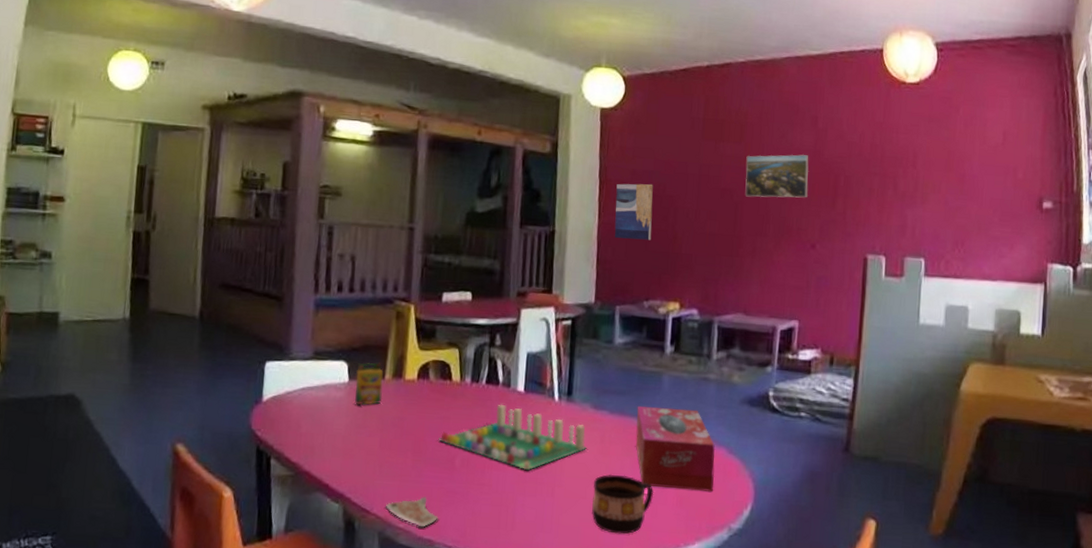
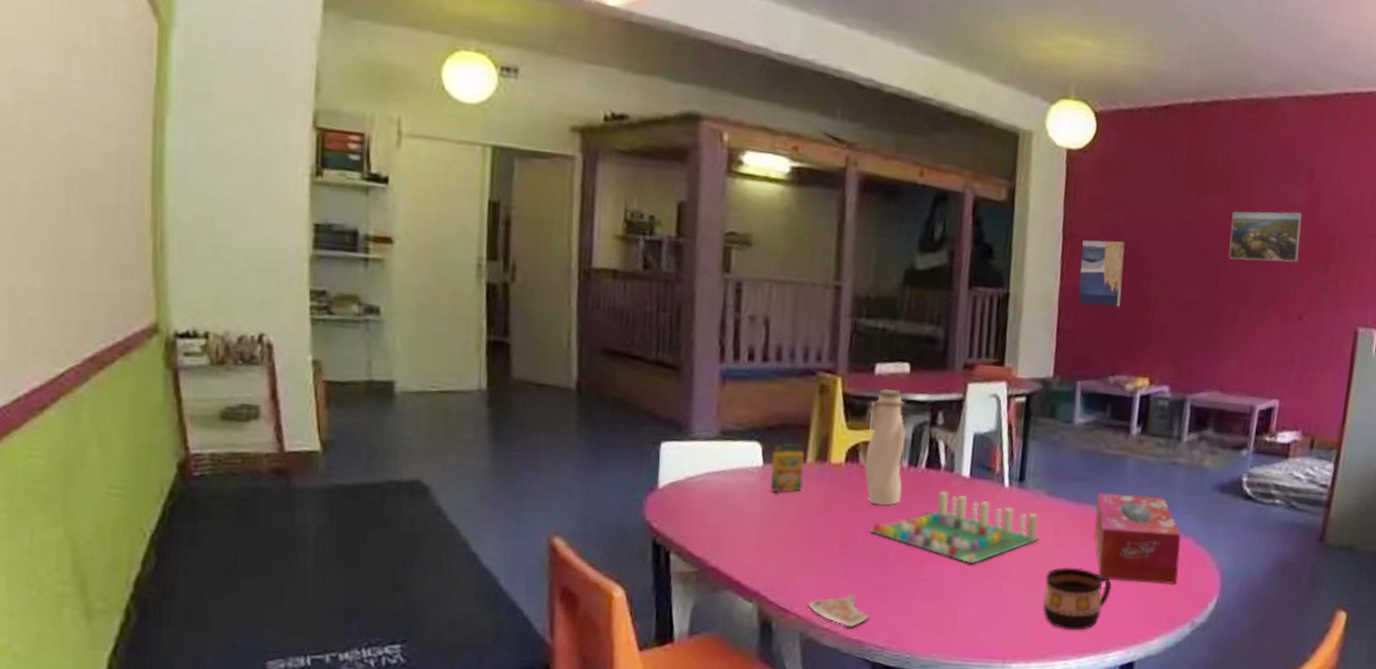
water bottle: none [434,314,468,418] -> present [865,389,905,506]

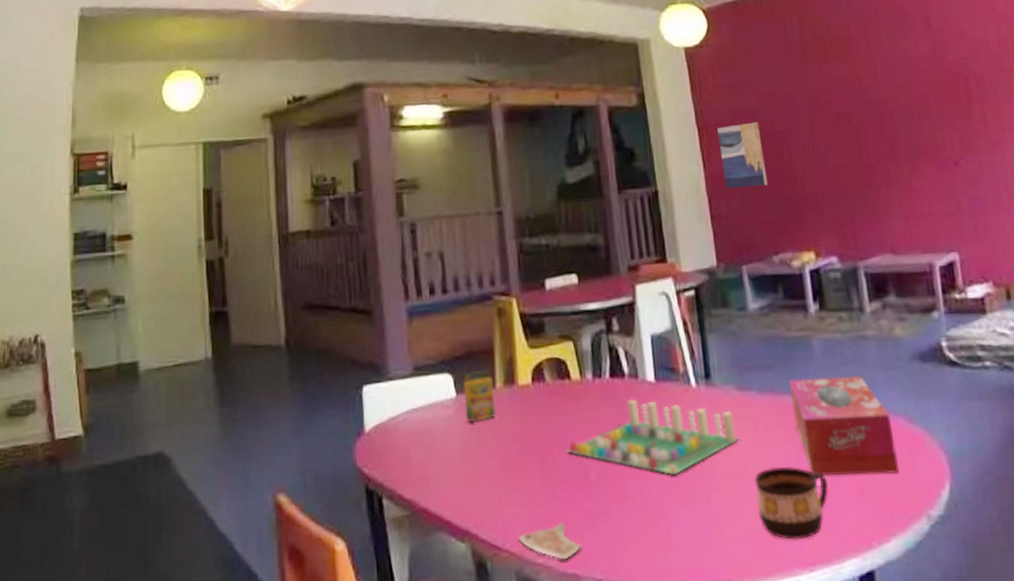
water bottle: present [865,389,905,506] -> none [543,301,592,423]
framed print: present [1228,211,1303,262] -> none [857,62,938,119]

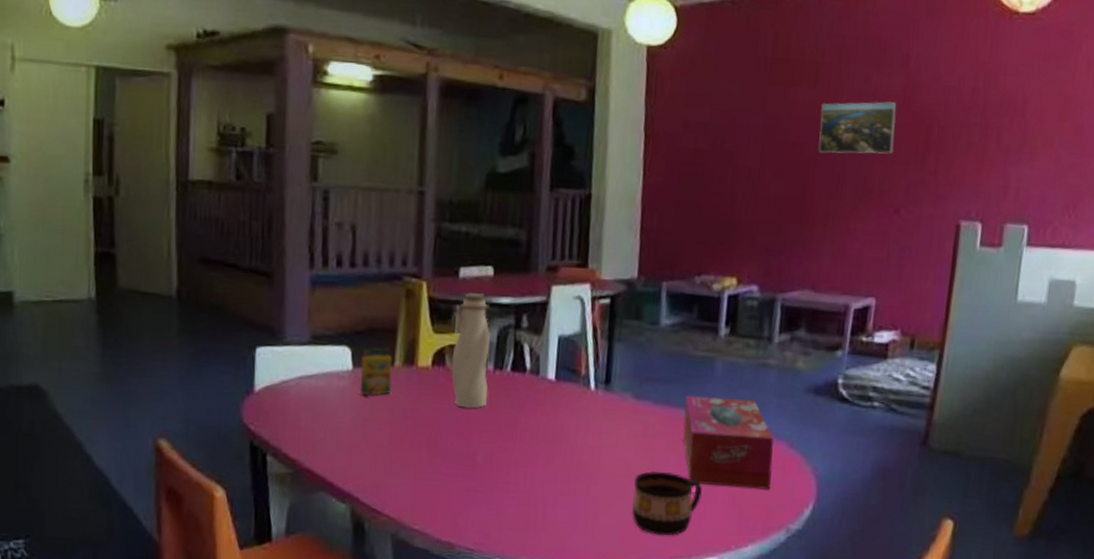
paper cup: present [519,522,581,560] -> none [399,496,459,529]
water bottle: none [543,301,592,423] -> present [450,292,490,409]
board game: present [566,399,740,476] -> none [457,393,628,468]
wall art: present [717,121,768,188] -> none [661,137,709,205]
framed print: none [857,62,938,119] -> present [818,101,897,154]

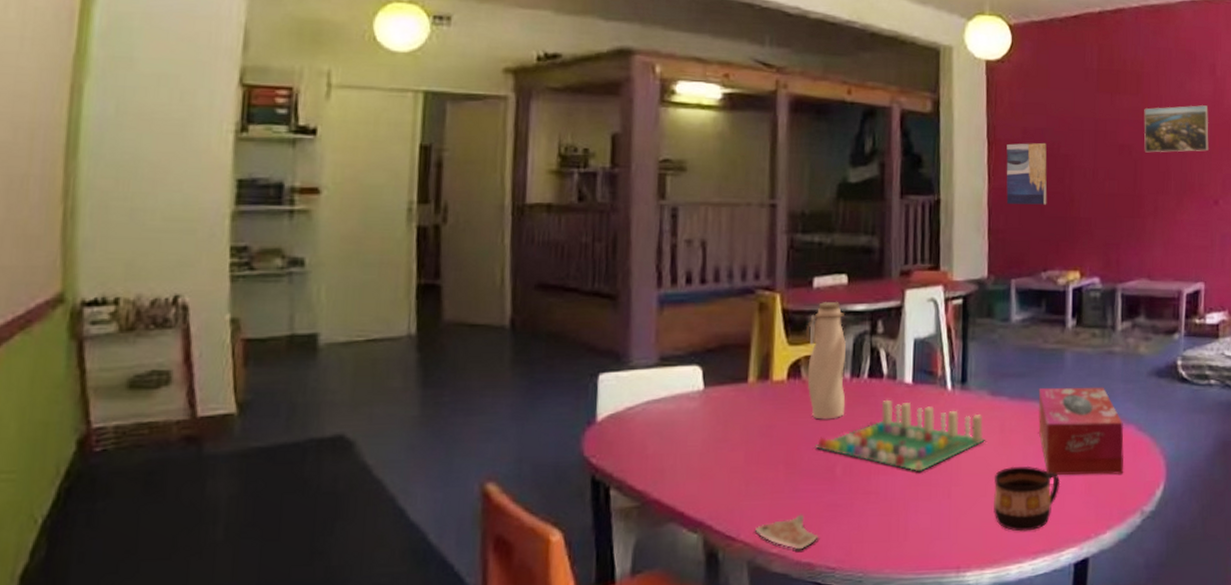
crayon box: present [360,347,393,396] -> none [712,364,746,416]
paper cup: none [399,496,459,529] -> present [755,514,819,550]
board game: none [457,393,628,468] -> present [815,399,986,472]
wall art: none [661,137,709,205] -> present [1006,142,1047,205]

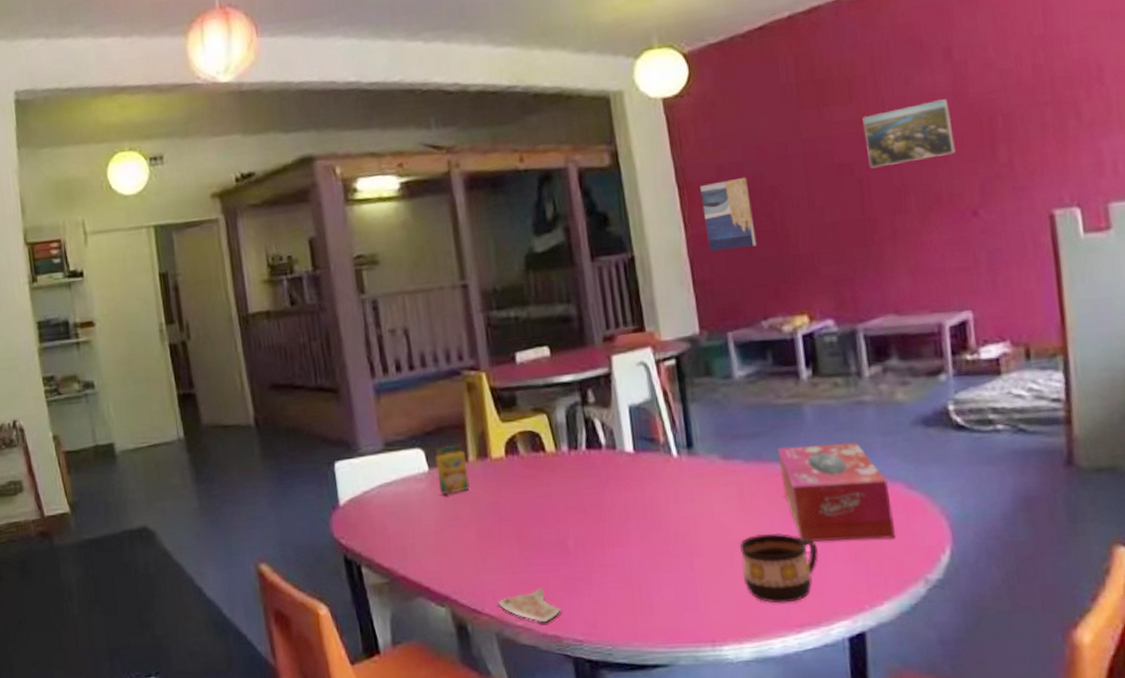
crayon box: none [712,364,746,416] -> present [434,444,471,496]
water bottle: present [805,301,846,420] -> none [516,374,568,494]
board game: present [815,399,986,472] -> none [543,470,725,543]

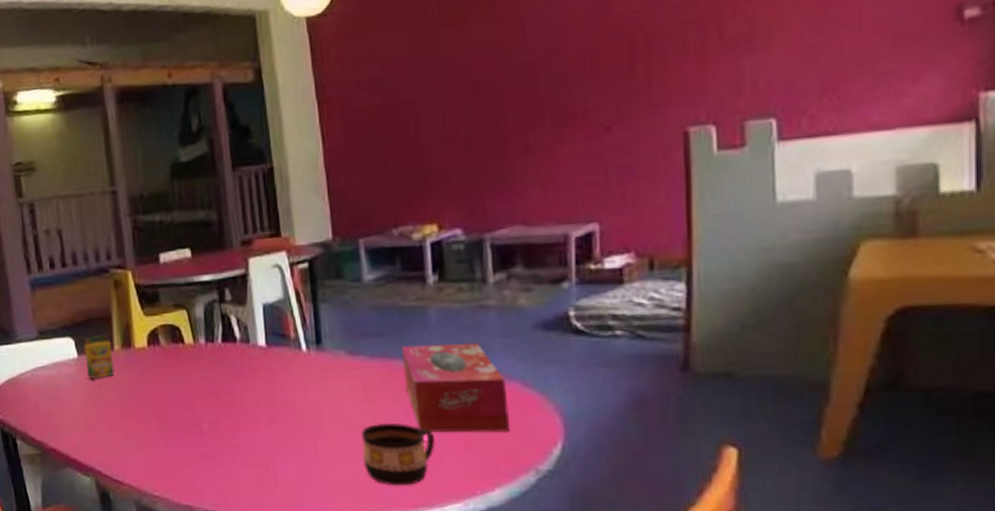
paper cup: present [498,587,561,623] -> none [138,463,194,494]
wall art: present [700,177,757,251] -> none [339,93,392,163]
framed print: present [862,99,956,169] -> none [501,18,593,86]

